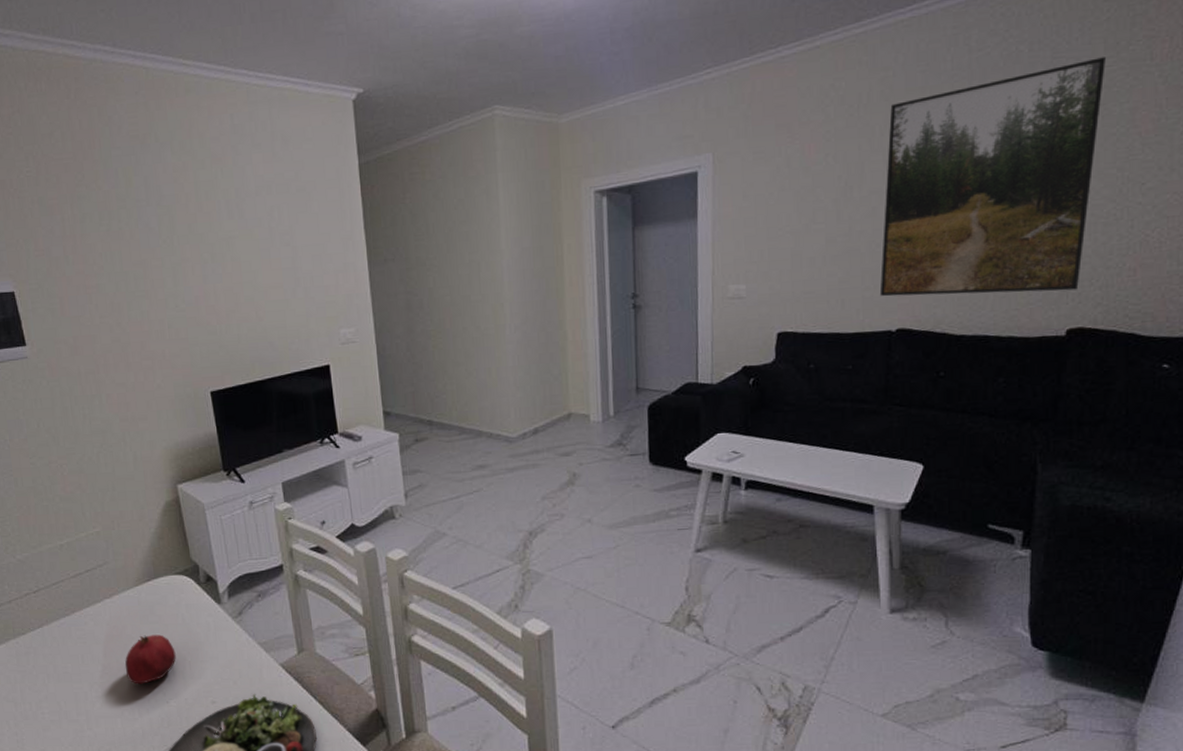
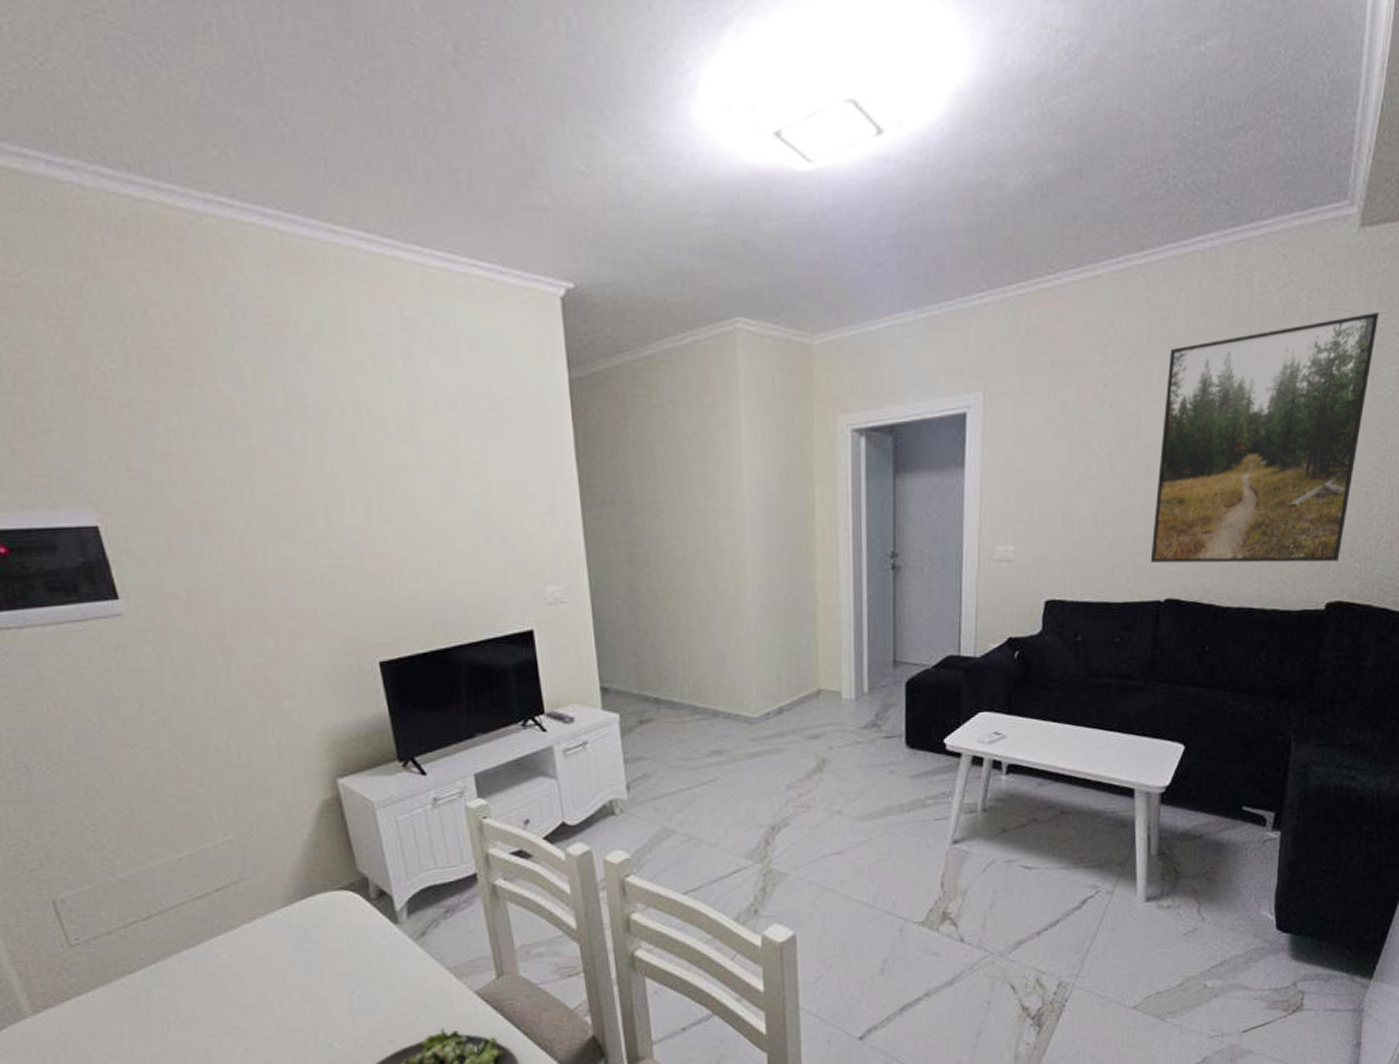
fruit: present [125,634,176,684] -> none [272,964,341,1026]

